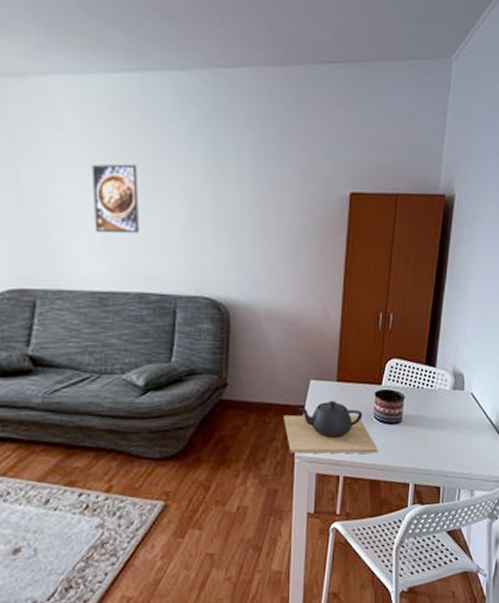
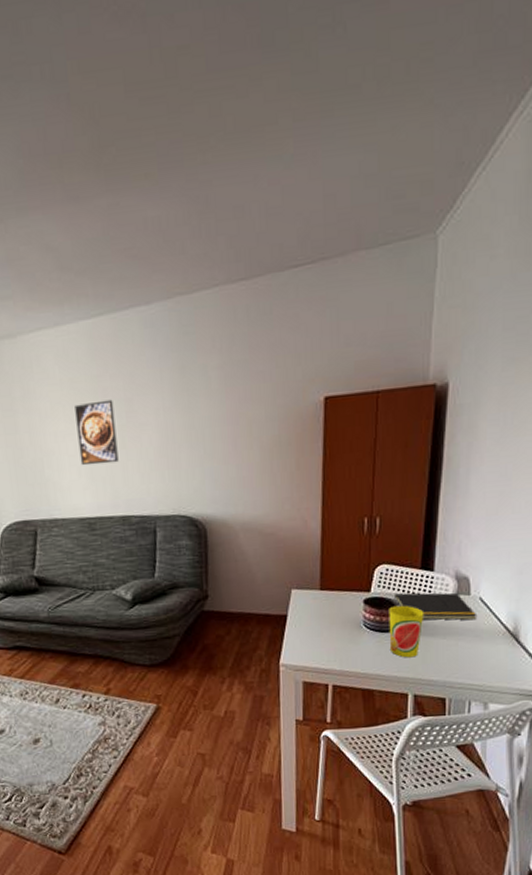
teapot: present [283,400,378,454] -> none [266,608,370,663]
cup: none [396,398,426,449] -> present [389,605,424,658]
notepad: none [401,387,469,414] -> present [393,592,478,620]

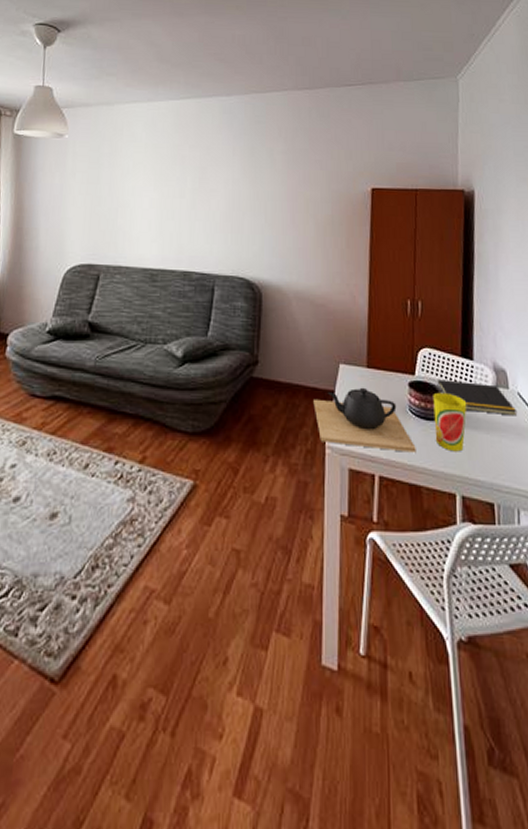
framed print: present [75,399,119,466] -> none [152,165,189,221]
teapot: none [266,608,370,663] -> present [313,387,416,453]

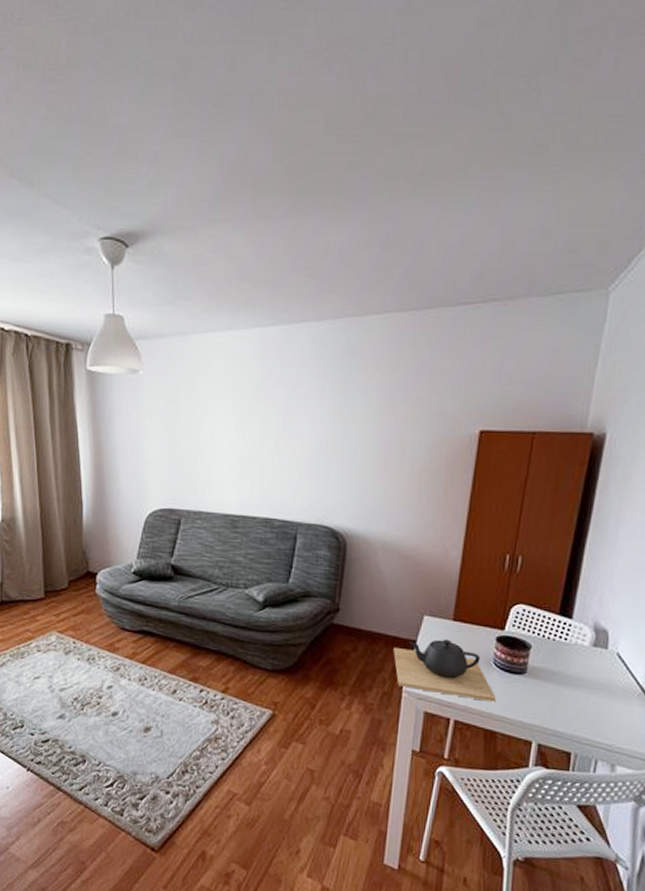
cup: present [433,392,467,452] -> none [518,648,558,705]
notepad: present [437,380,518,416] -> none [527,636,613,676]

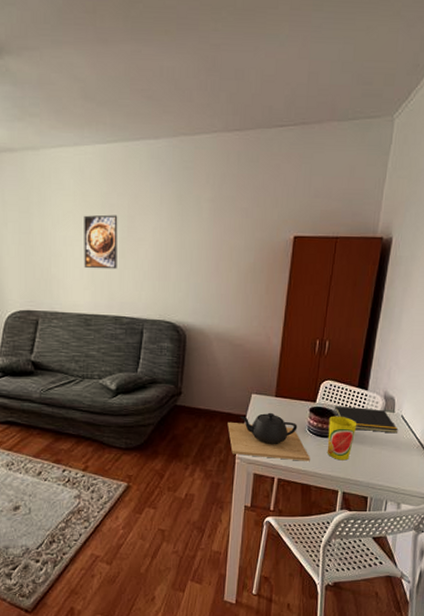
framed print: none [233,404,273,466] -> present [84,214,118,270]
cup: none [518,648,558,705] -> present [327,416,357,461]
notepad: none [527,636,613,676] -> present [333,406,399,434]

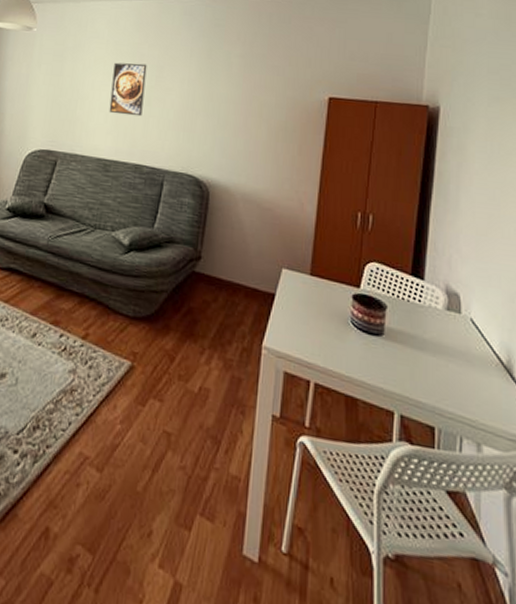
teapot: present [227,412,310,461] -> none [253,293,355,365]
cup: present [327,416,357,461] -> none [376,308,414,371]
notepad: present [333,406,399,434] -> none [382,295,469,342]

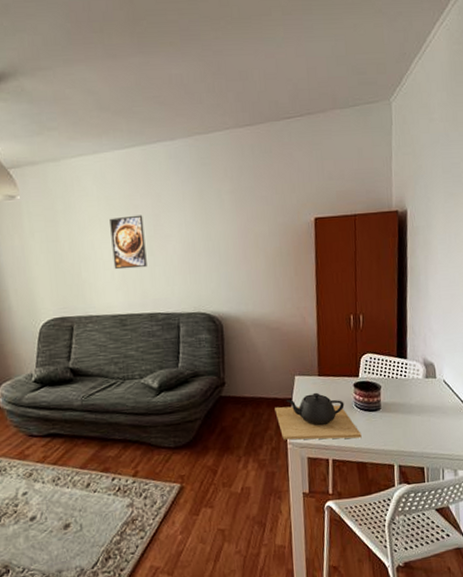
teapot: none [253,293,355,365] -> present [275,392,362,440]

